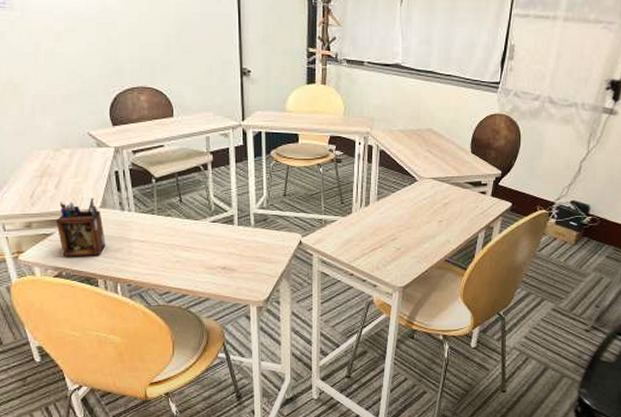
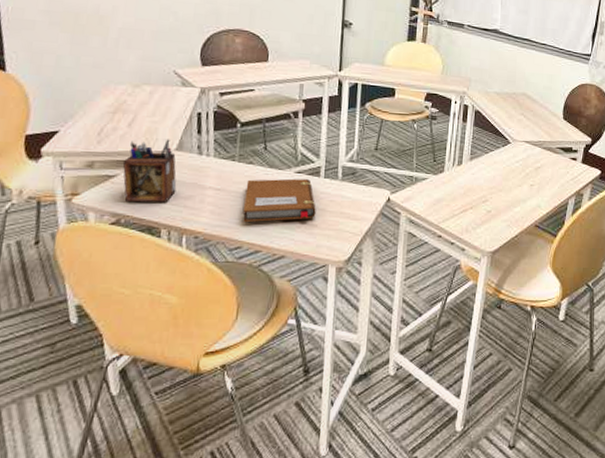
notebook: none [167,227,233,269] -> present [243,178,316,222]

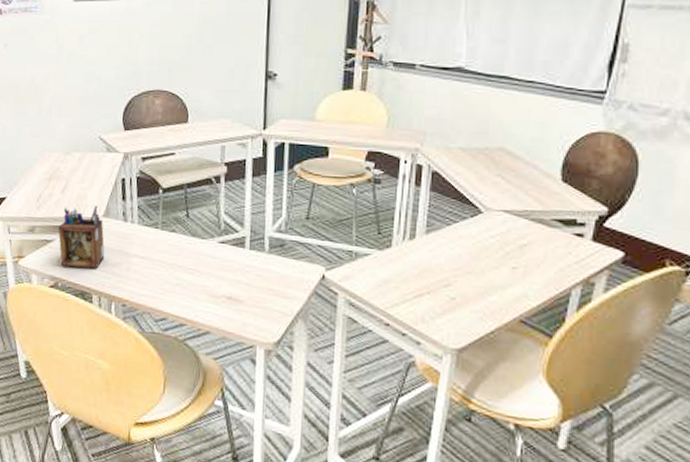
notebook: present [243,178,316,222] -> none [167,248,242,294]

